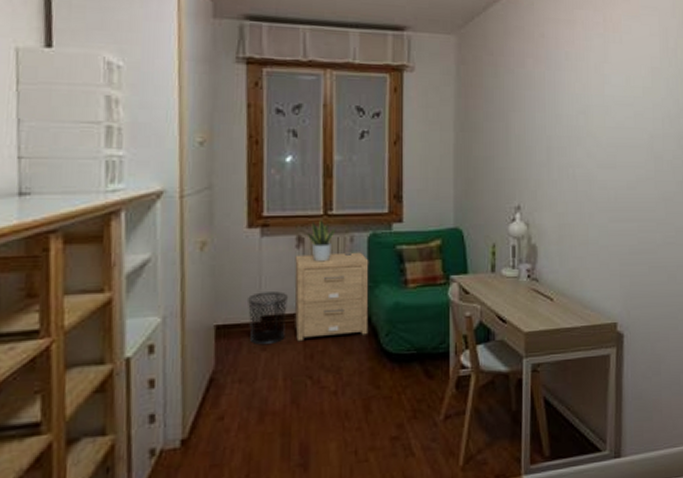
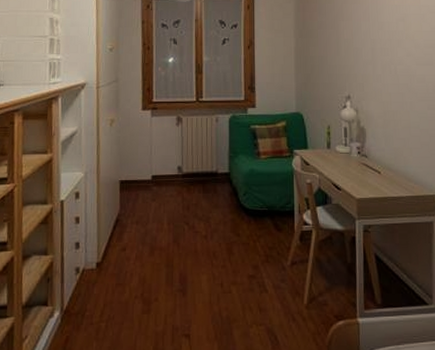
waste bin: present [246,291,288,345] -> none [141,157,170,197]
side table: present [294,252,369,342] -> none [175,130,230,196]
potted plant: present [306,219,336,262] -> none [184,104,205,137]

